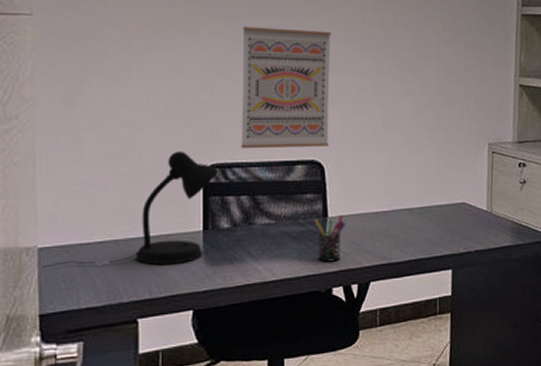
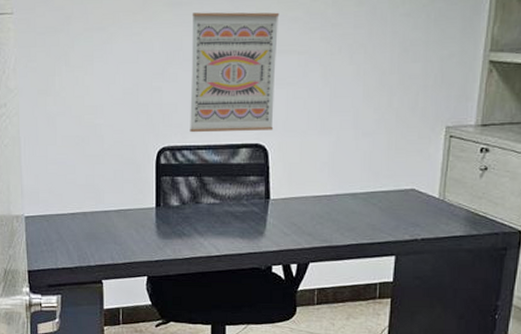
desk lamp: present [42,151,219,268] -> none [29,134,170,236]
pen holder: present [314,215,345,262] -> none [257,197,287,241]

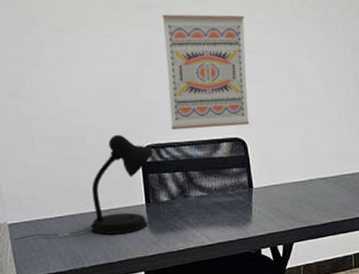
desk lamp: none [29,134,170,236] -> present [14,134,154,241]

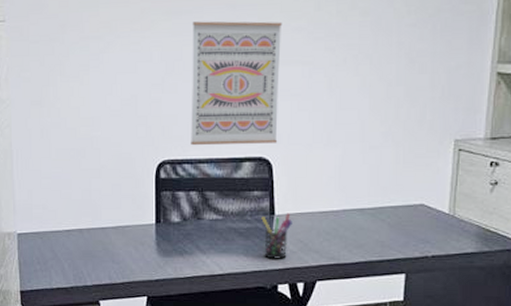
desk lamp: present [14,134,154,241] -> none [21,147,170,254]
pen holder: none [241,185,269,227] -> present [261,213,292,259]

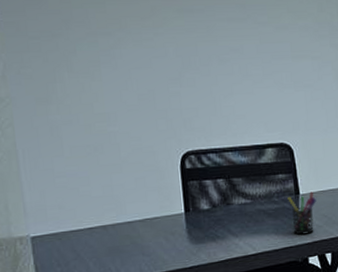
wall art: present [191,21,283,146] -> none [204,19,296,136]

